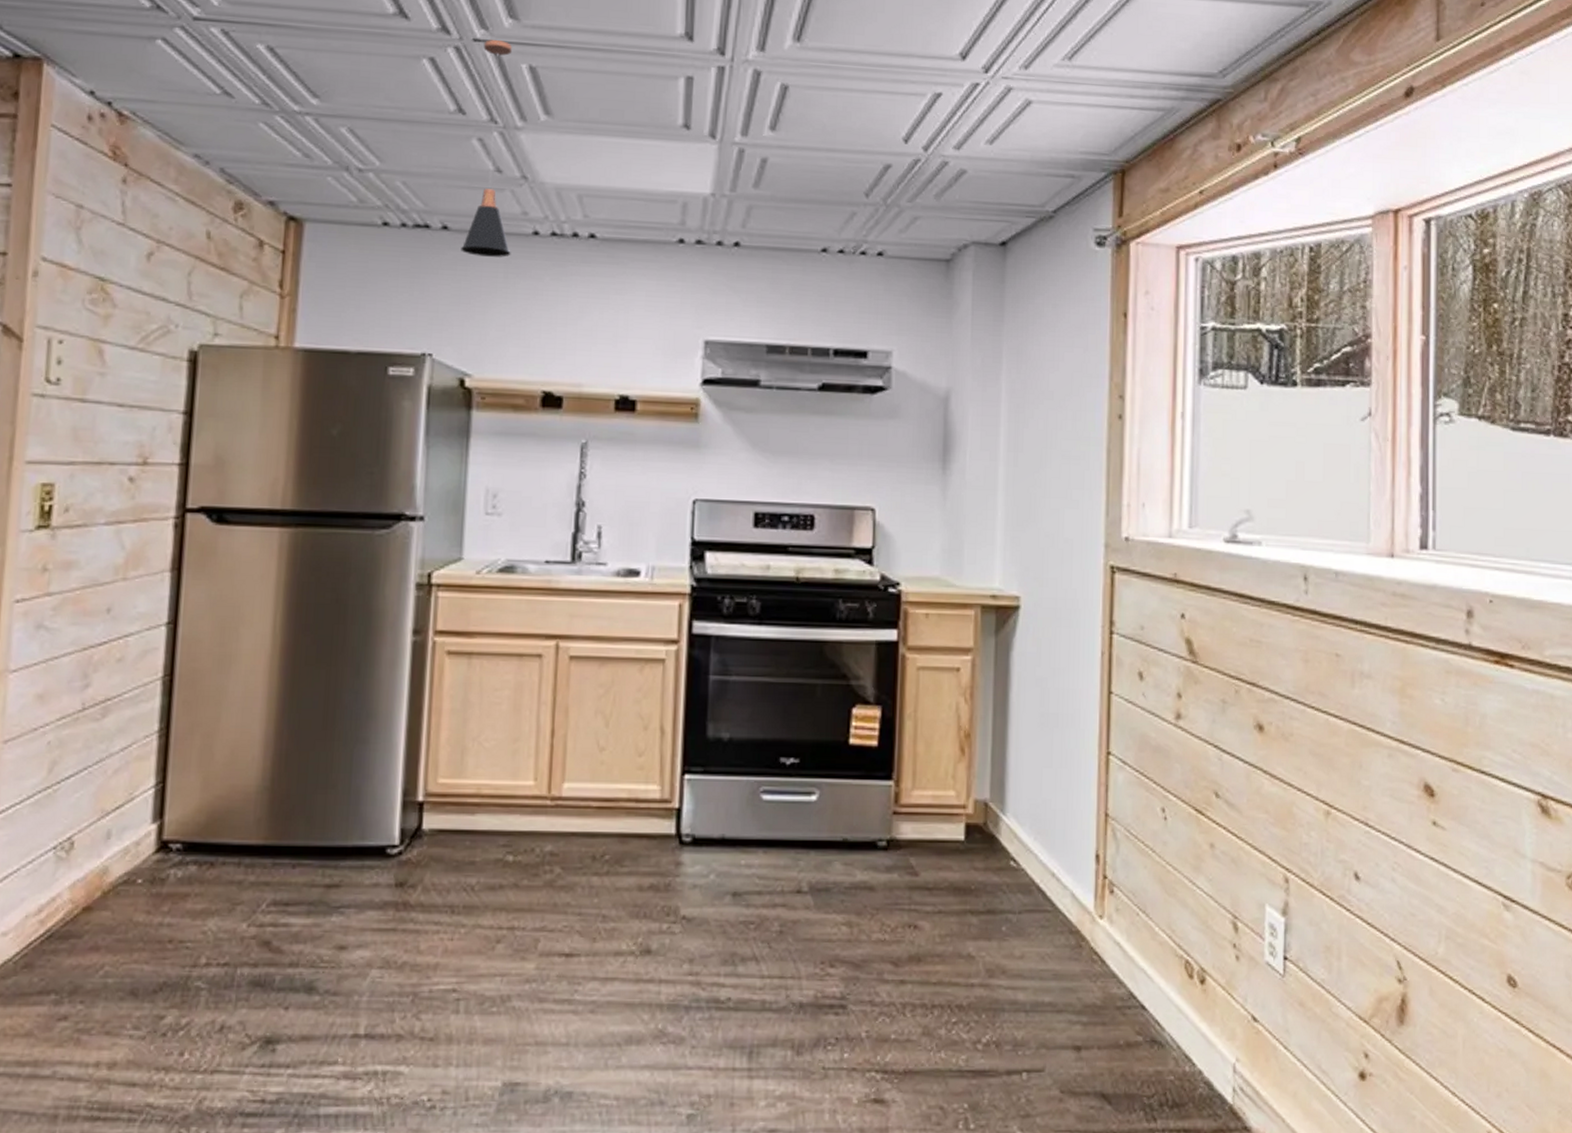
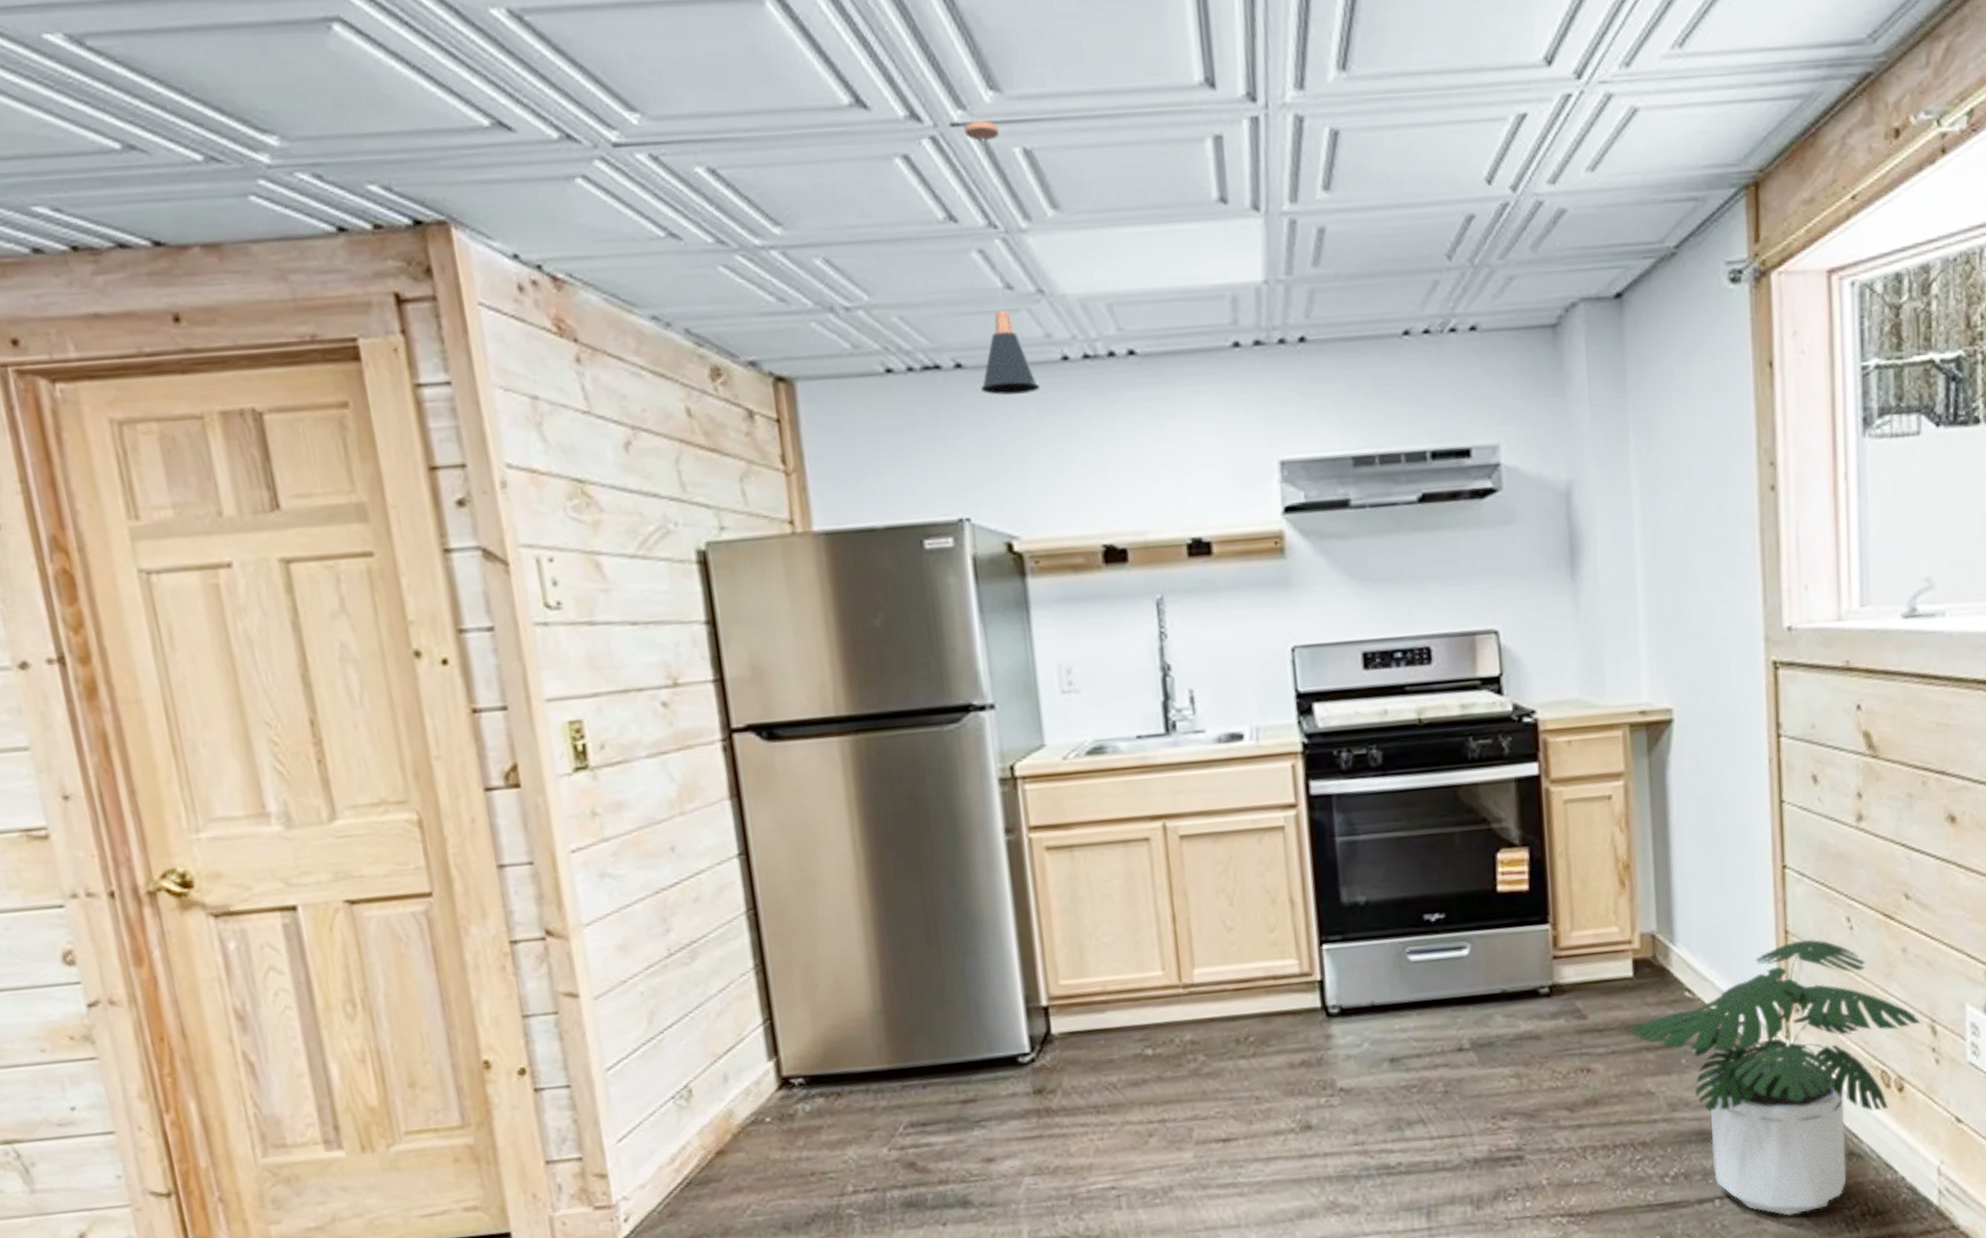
potted plant: none [954,824,1224,1097] -> present [1627,939,1921,1216]

